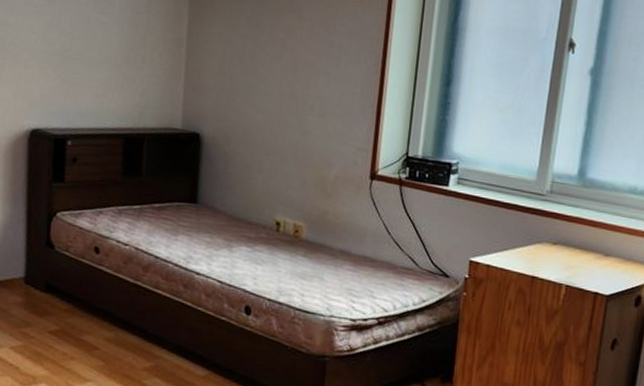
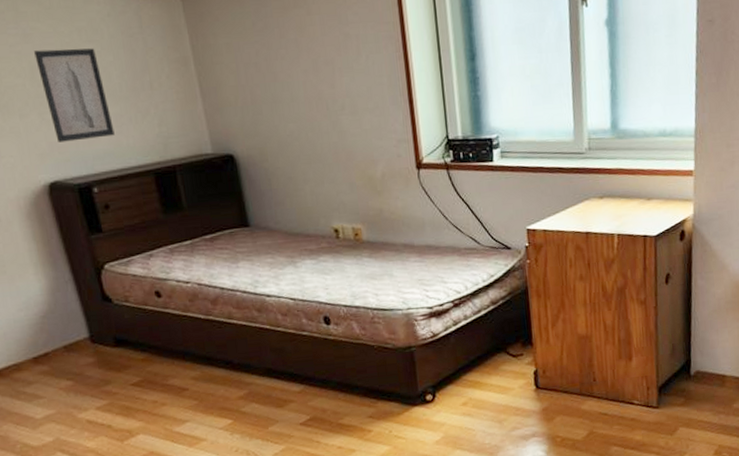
wall art: none [49,13,104,98] -> present [34,48,115,142]

